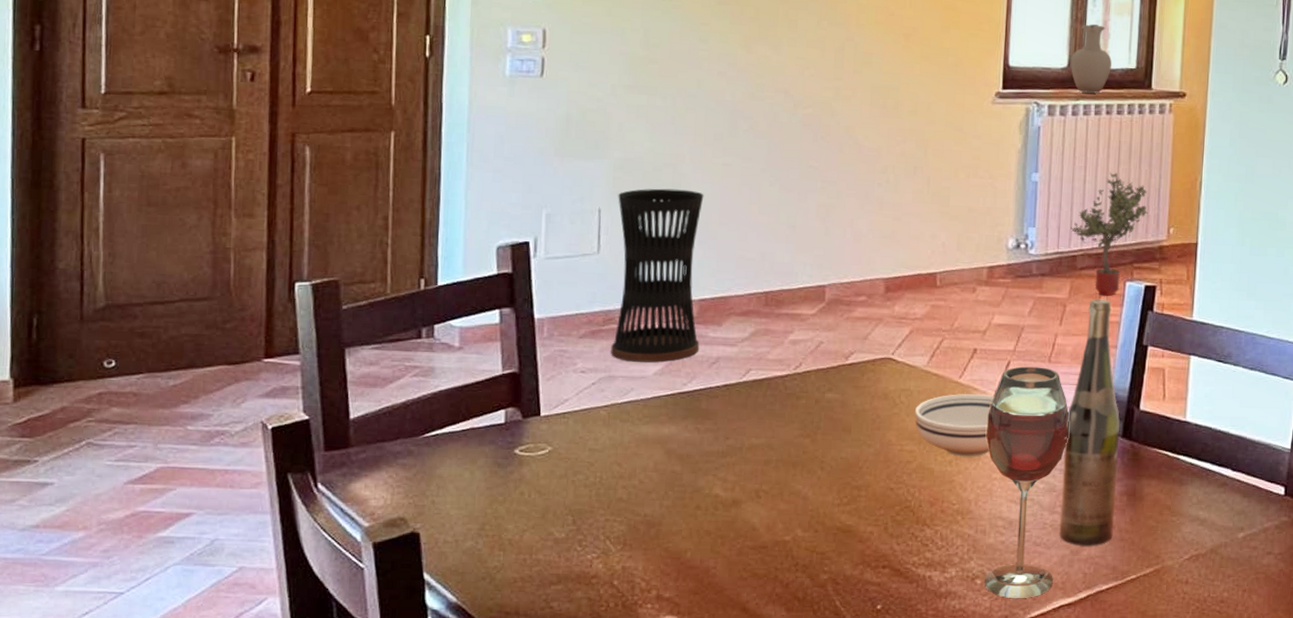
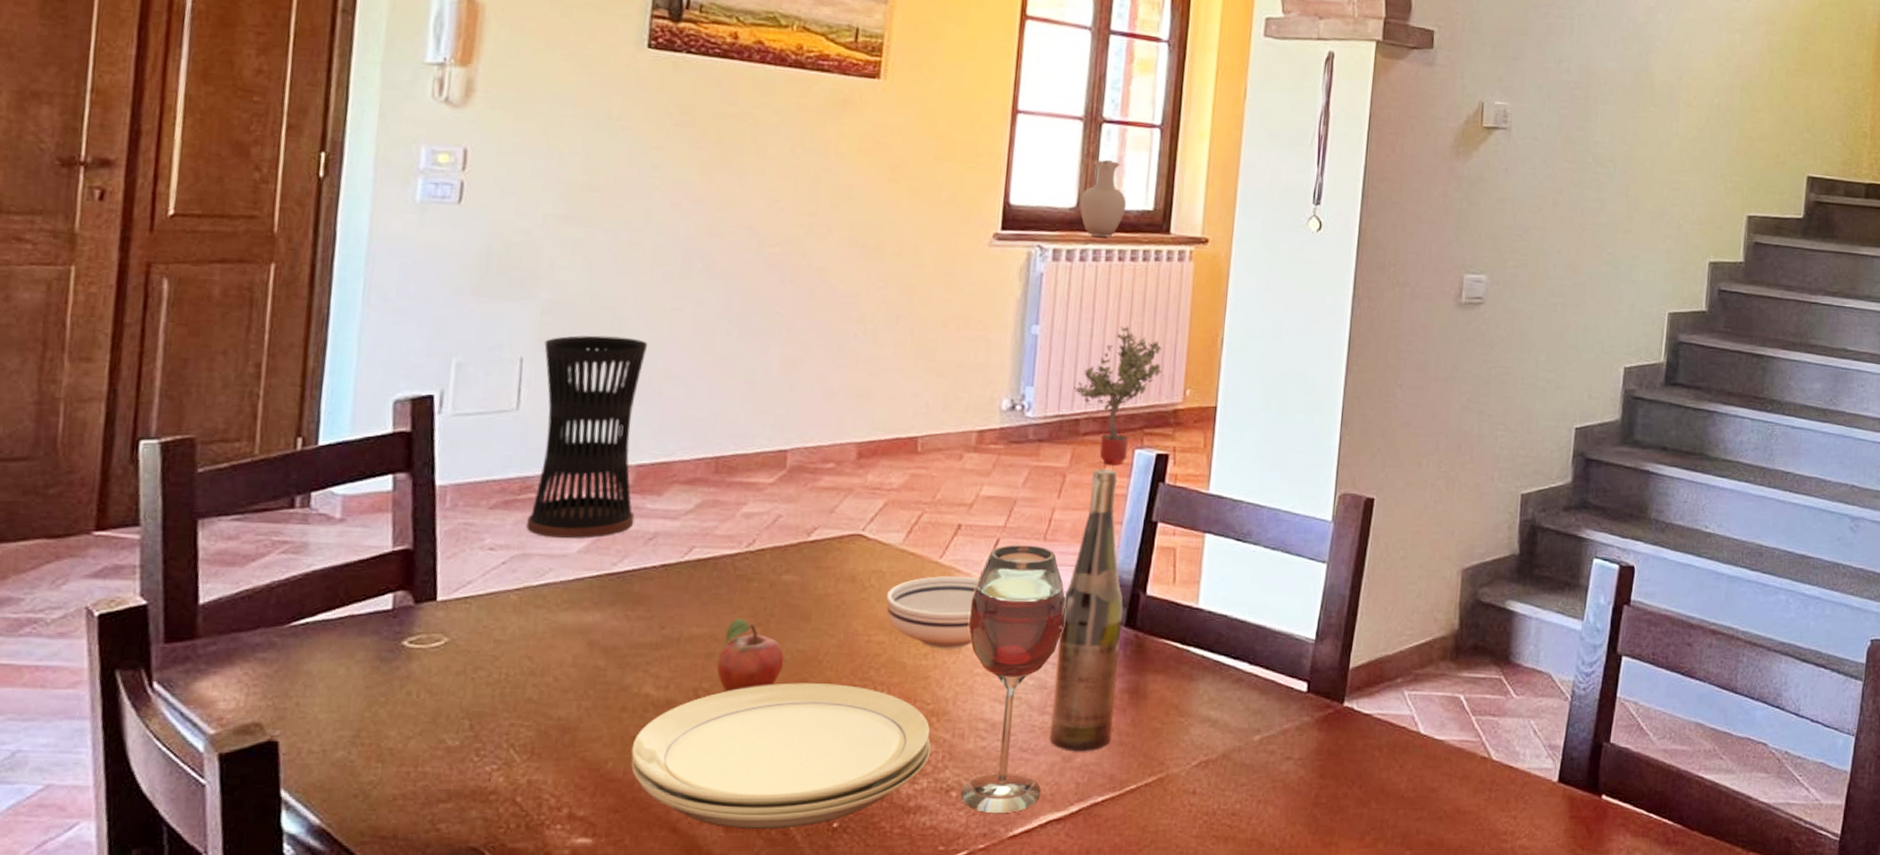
plate: none [706,486,958,610] -> present [631,683,932,829]
fruit: none [774,430,830,494] -> present [716,618,785,692]

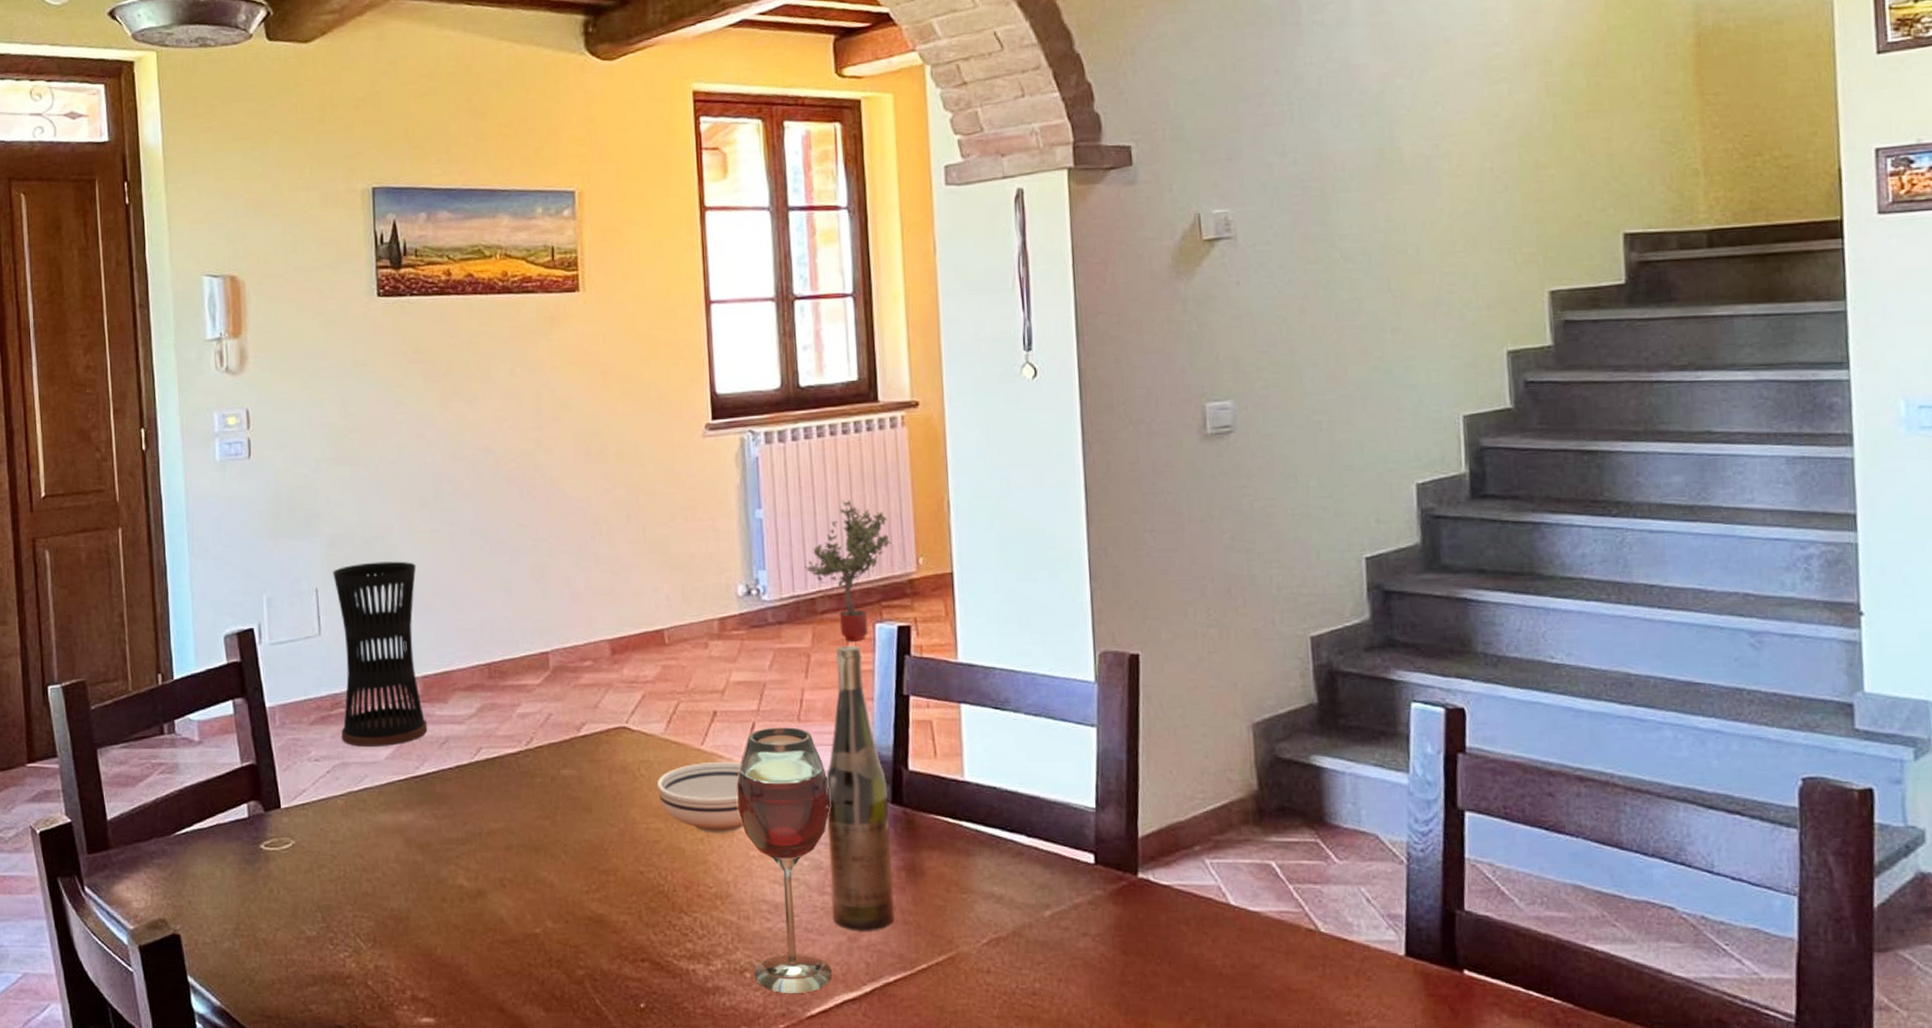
plate: present [631,683,932,829] -> none [455,870,720,1009]
fruit: present [716,618,785,692] -> none [516,812,574,881]
vase: present [1079,159,1126,237] -> none [783,335,830,414]

